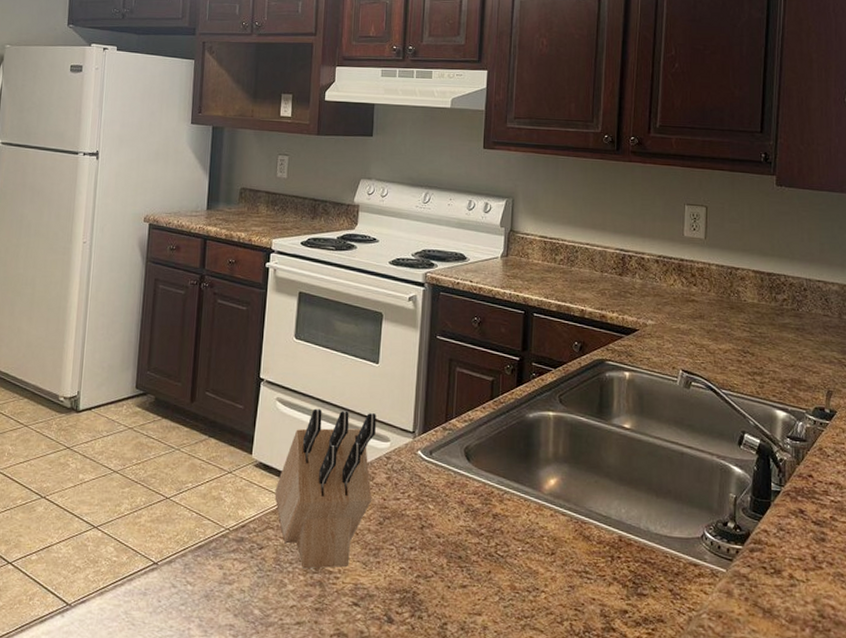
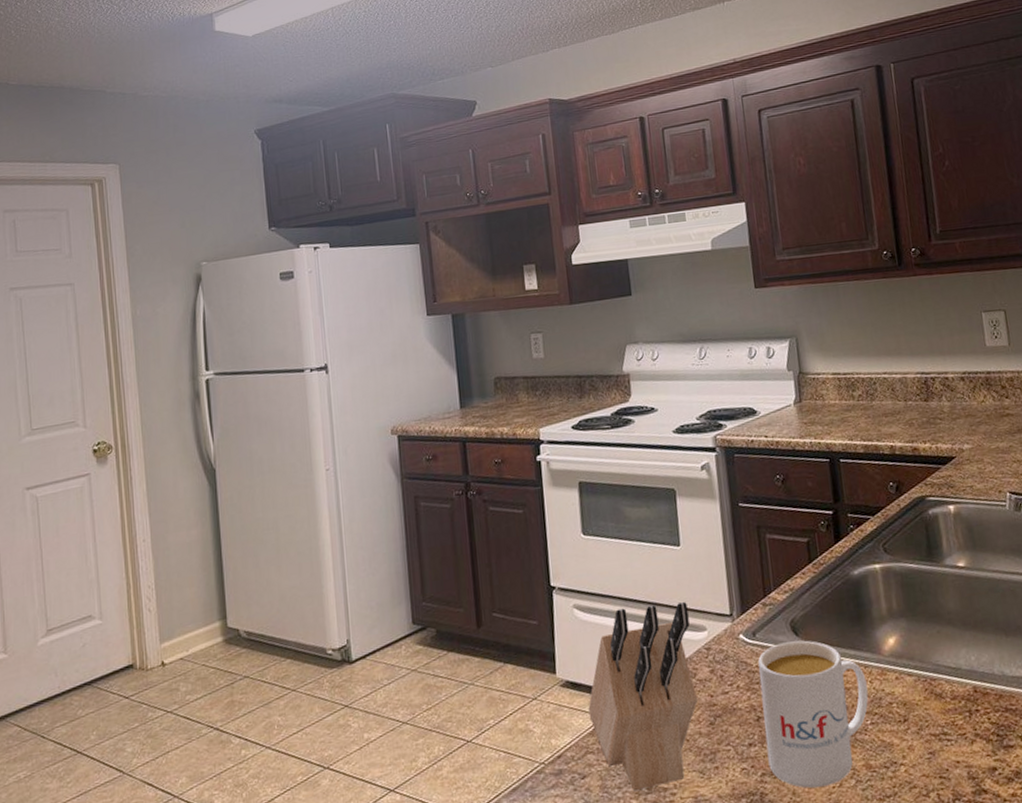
mug: none [425,465,524,597] -> present [758,640,869,788]

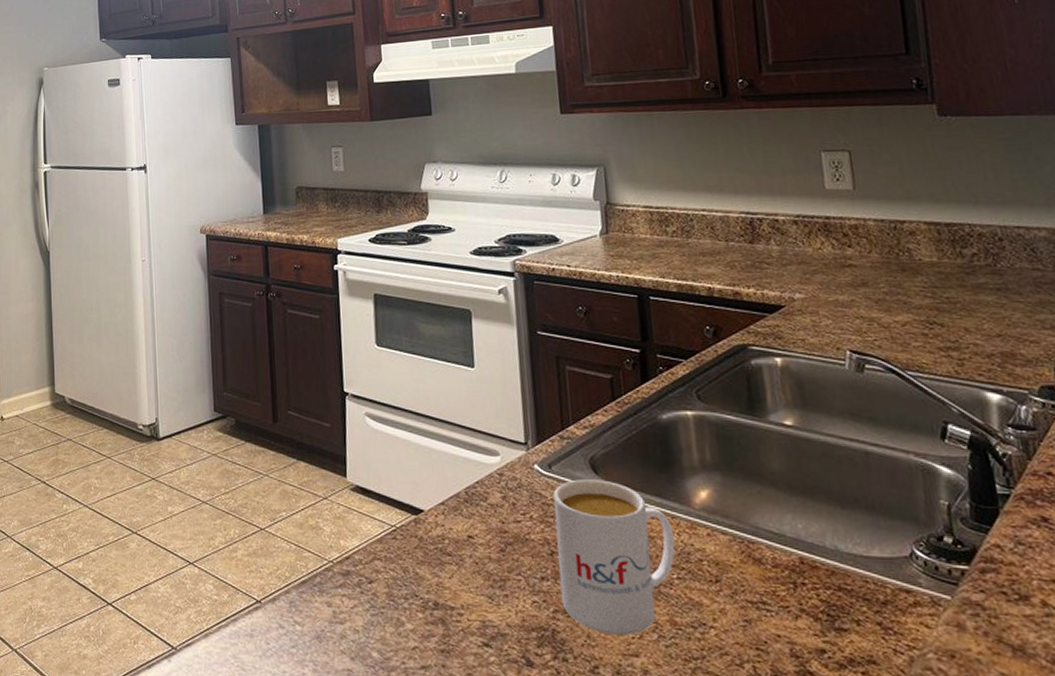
knife block: present [588,602,699,792] -> none [377,422,489,605]

